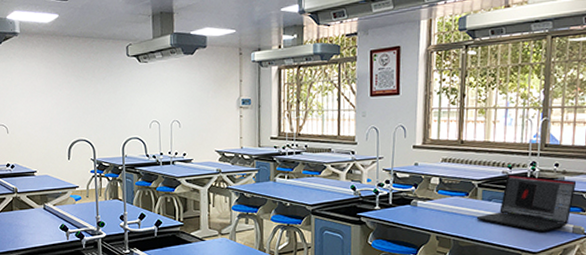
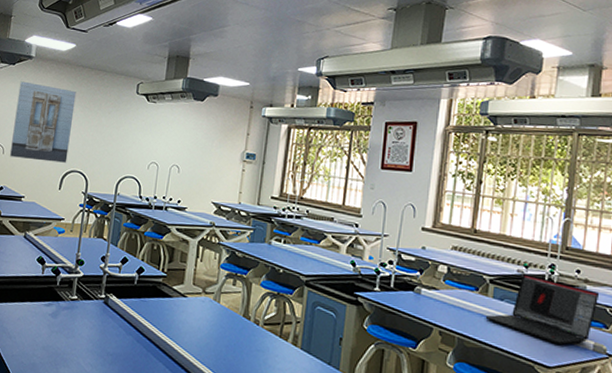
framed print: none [10,59,71,135] -> present [9,81,76,163]

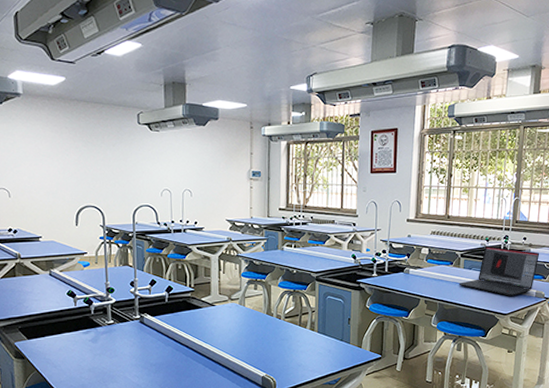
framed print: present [9,81,76,163] -> none [11,120,79,200]

